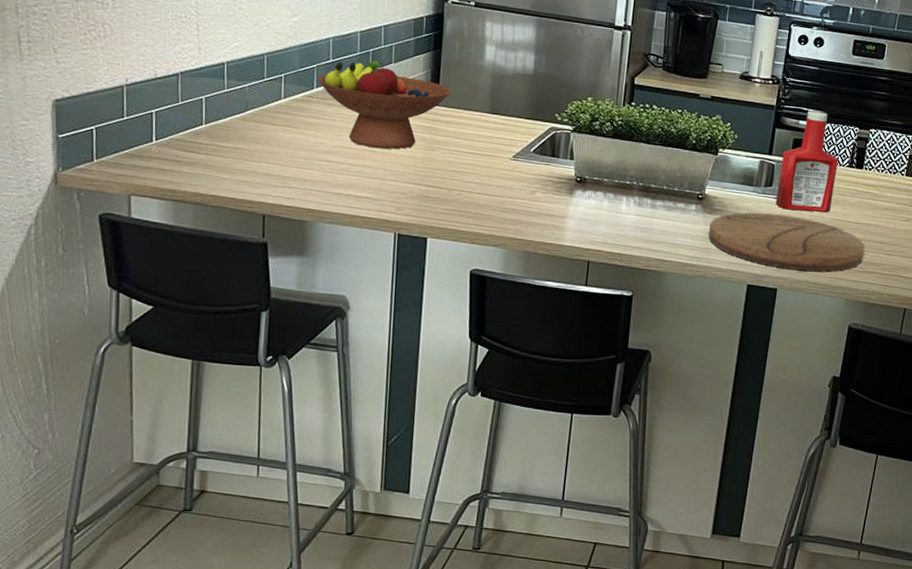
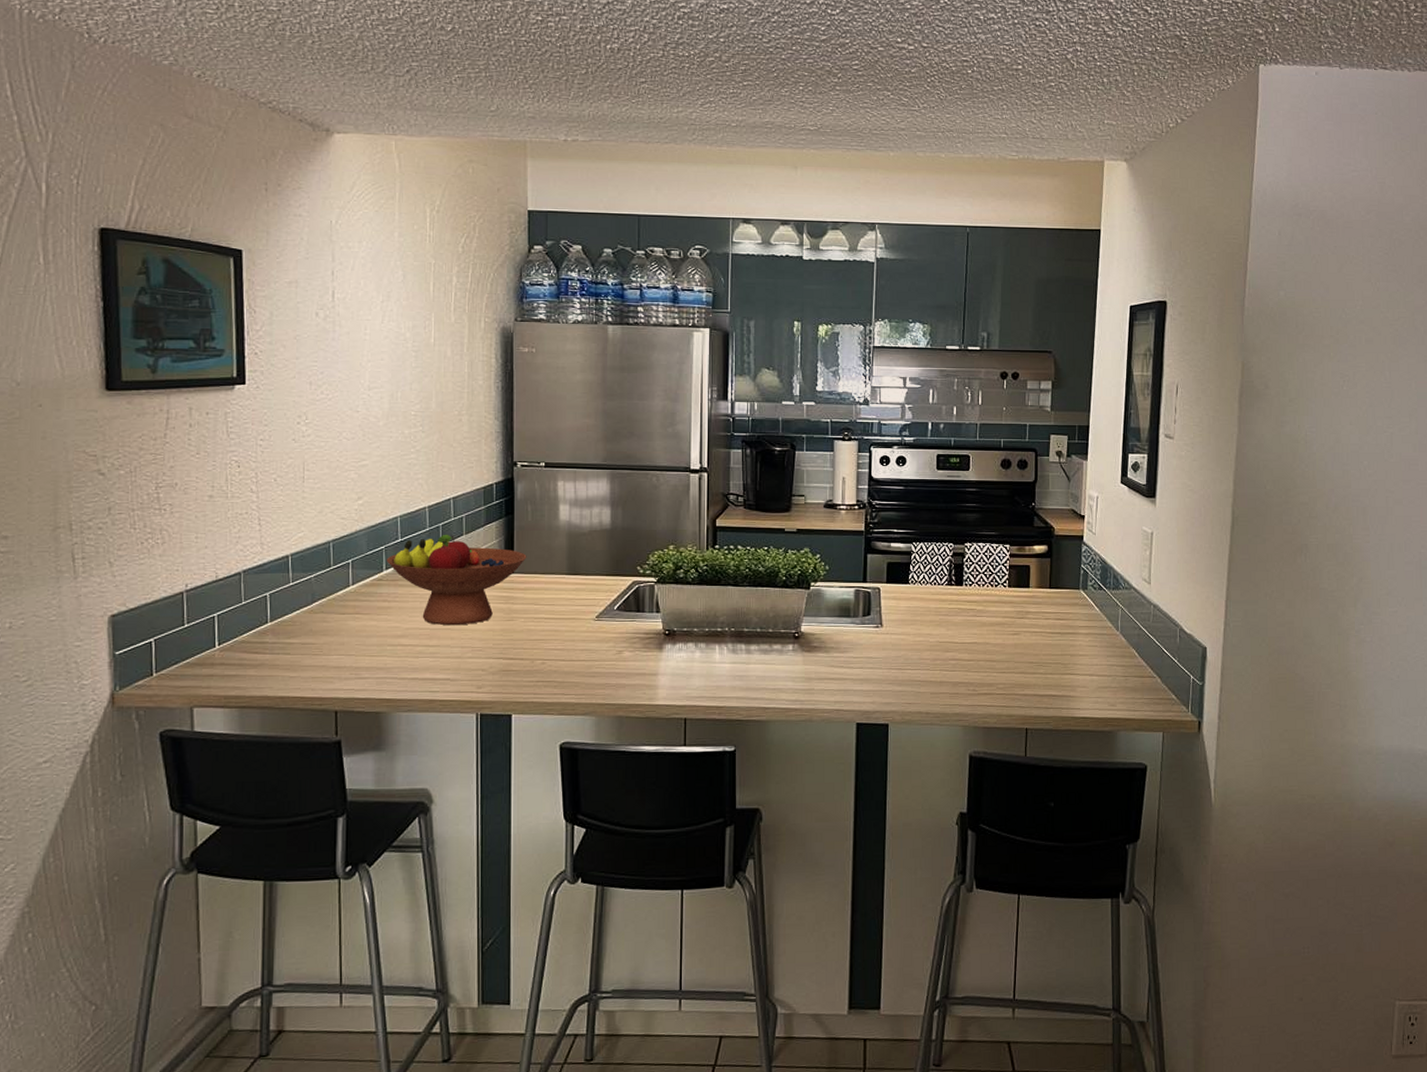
cutting board: present [708,212,866,272] -> none [810,643,976,701]
ketchup bottle: present [775,110,839,213] -> none [876,532,936,638]

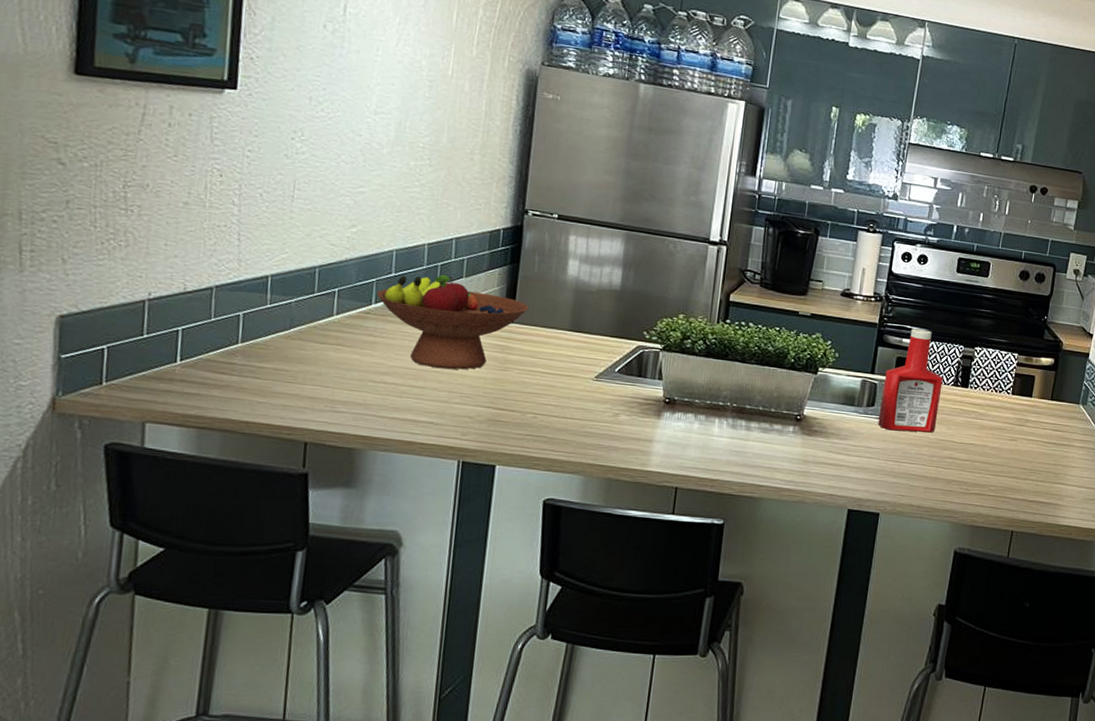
ketchup bottle: none [876,532,936,638] -> present [878,328,943,433]

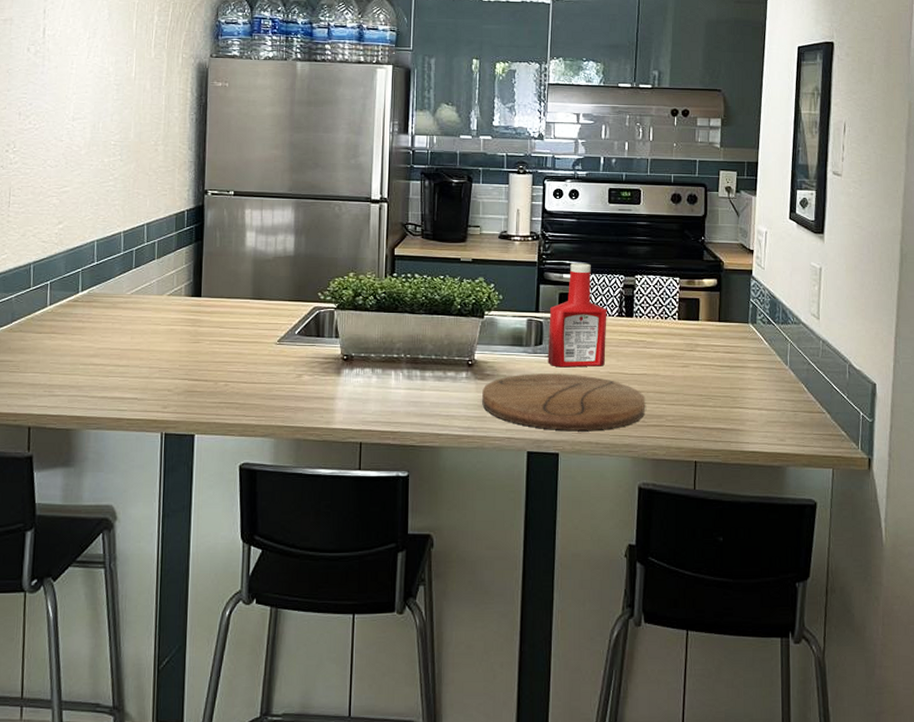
fruit bowl: present [376,274,529,370] -> none [82,258,214,347]
cutting board: none [807,433,971,494] -> present [482,372,646,430]

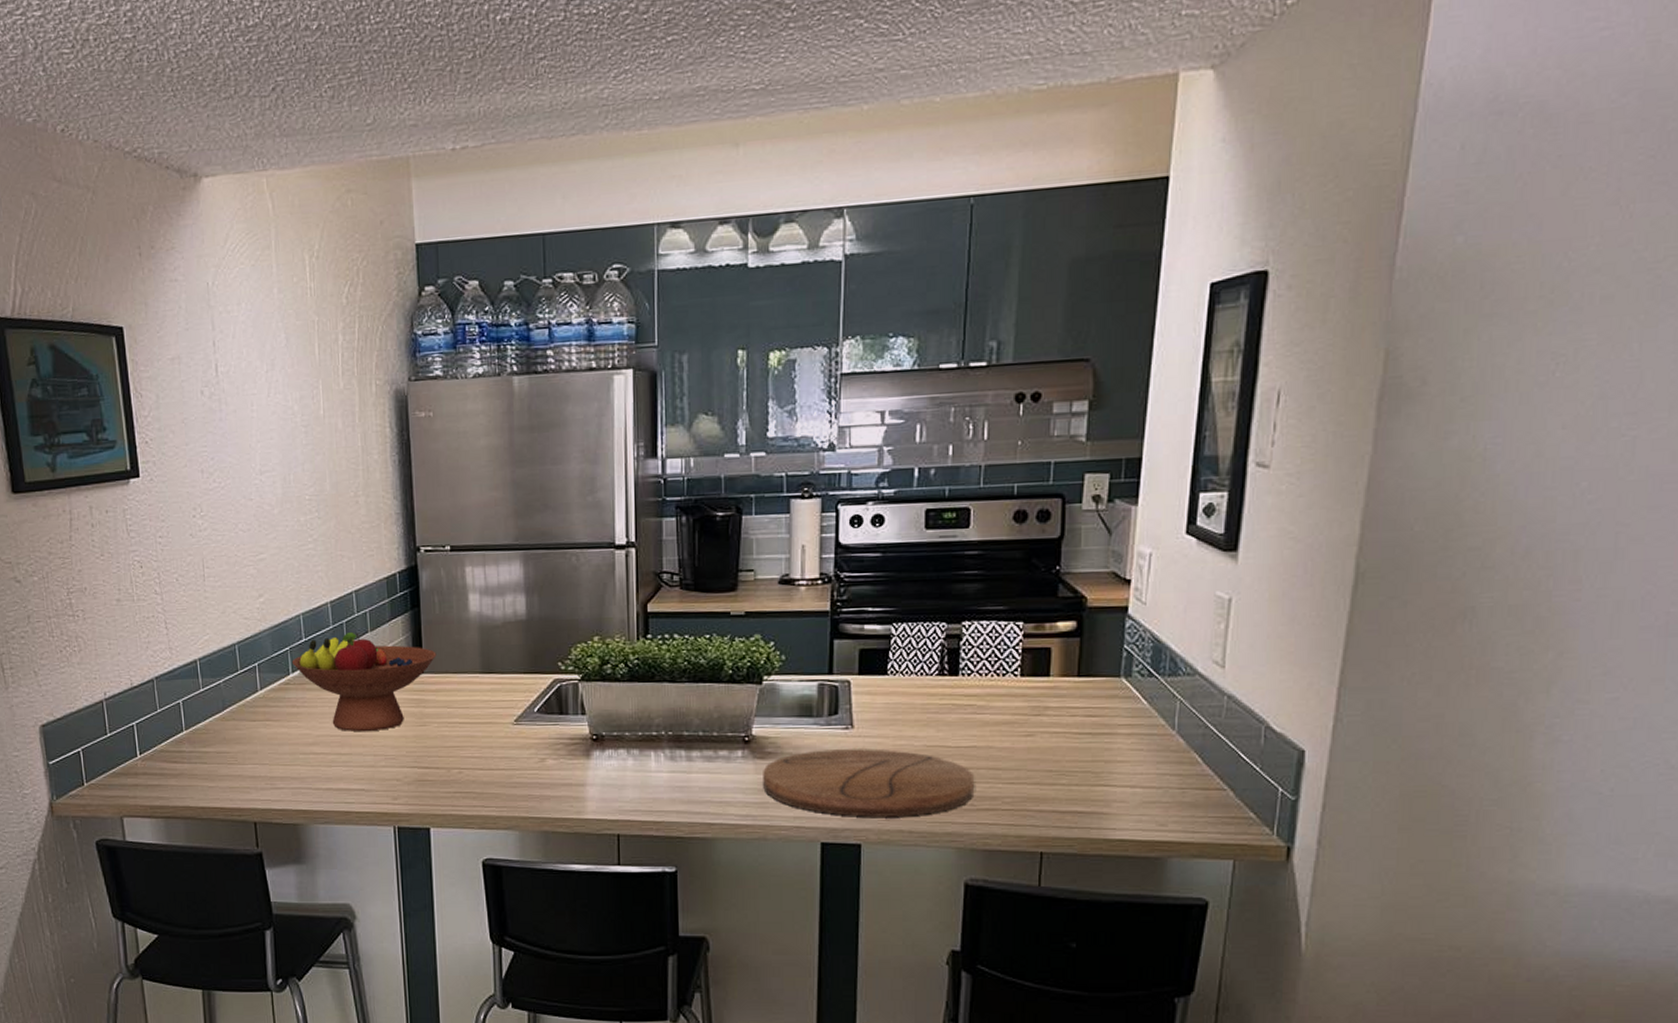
fruit bowl: none [82,258,214,347] -> present [291,631,437,732]
ketchup bottle: present [548,263,607,368] -> none [845,609,923,742]

